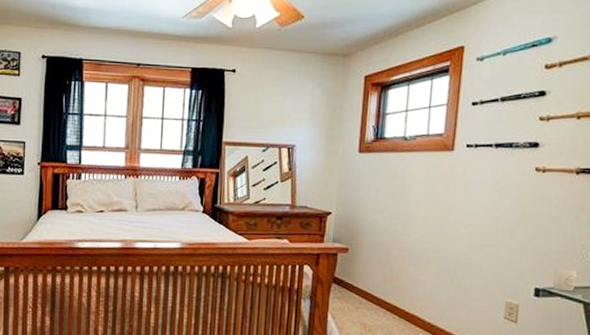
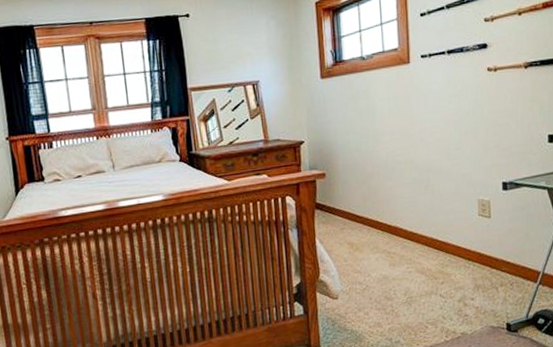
mug: present [553,269,581,292] -> none [518,159,542,181]

